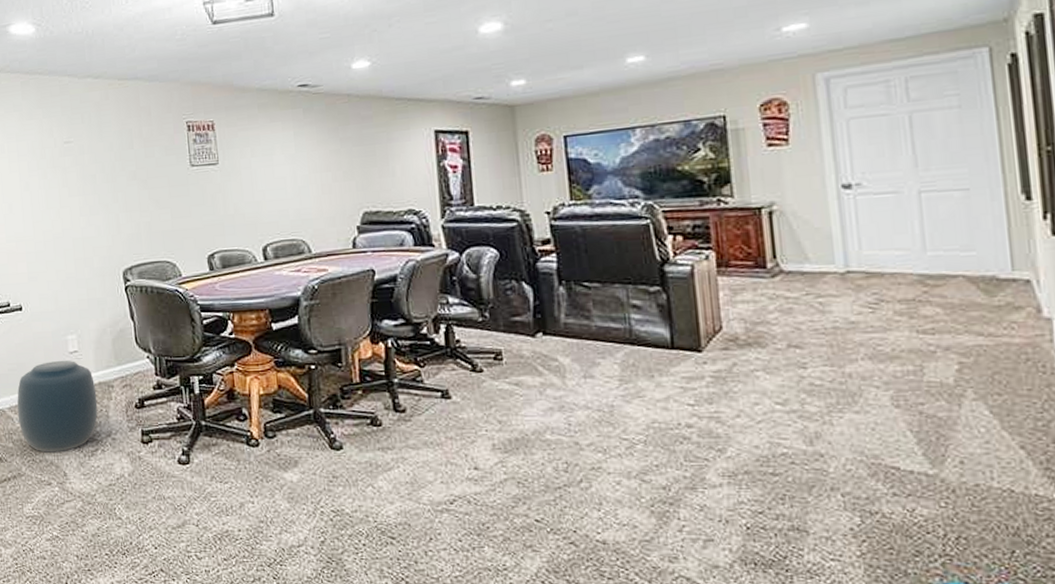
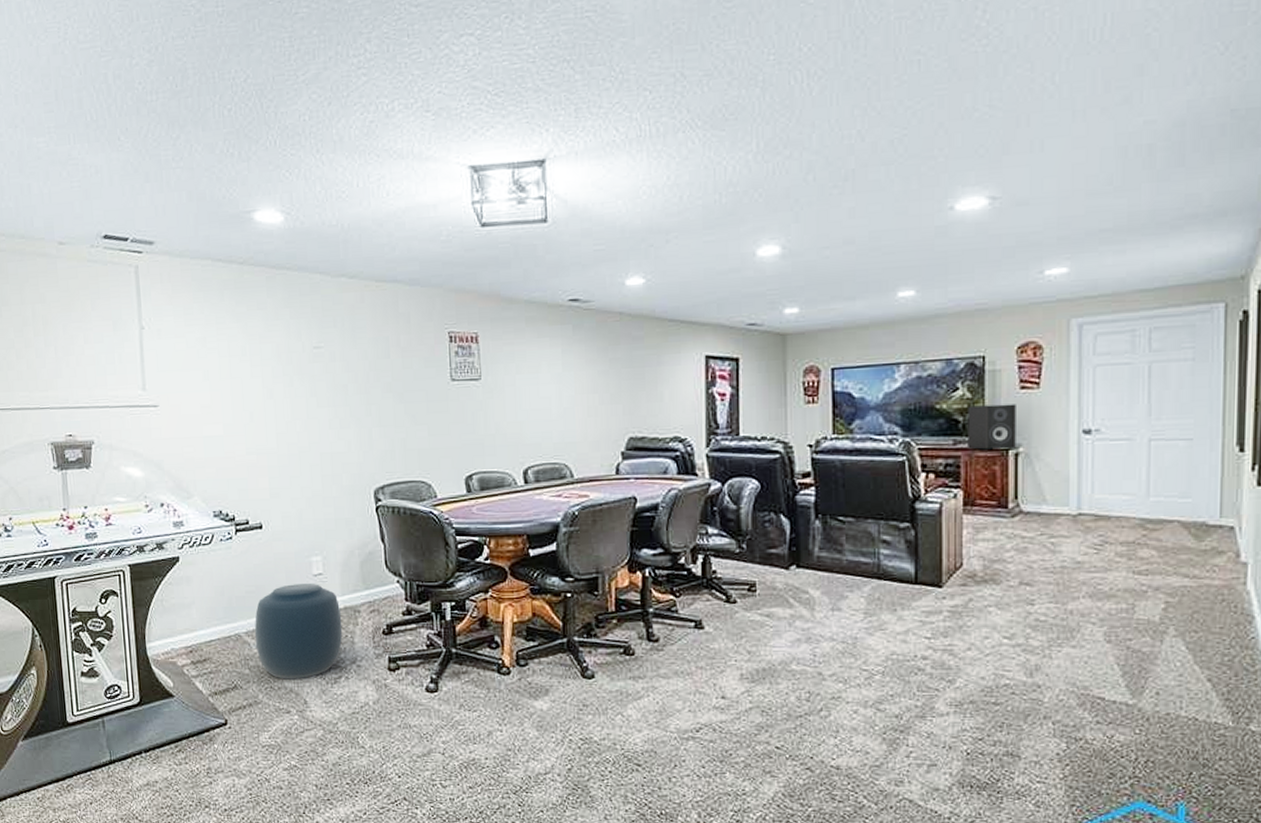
speaker: none [712,161,769,210] -> present [968,404,1016,450]

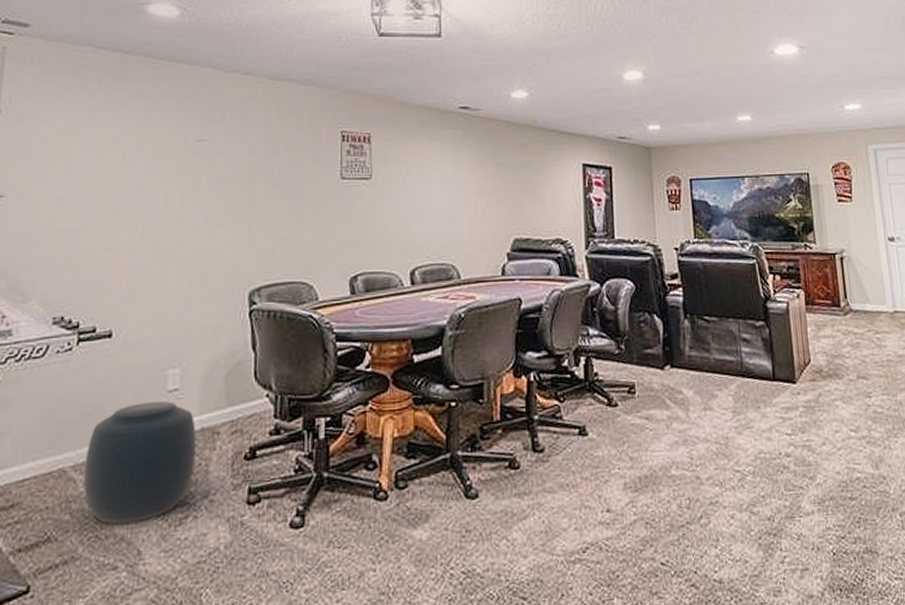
speaker: present [968,404,1016,450] -> none [800,214,841,254]

